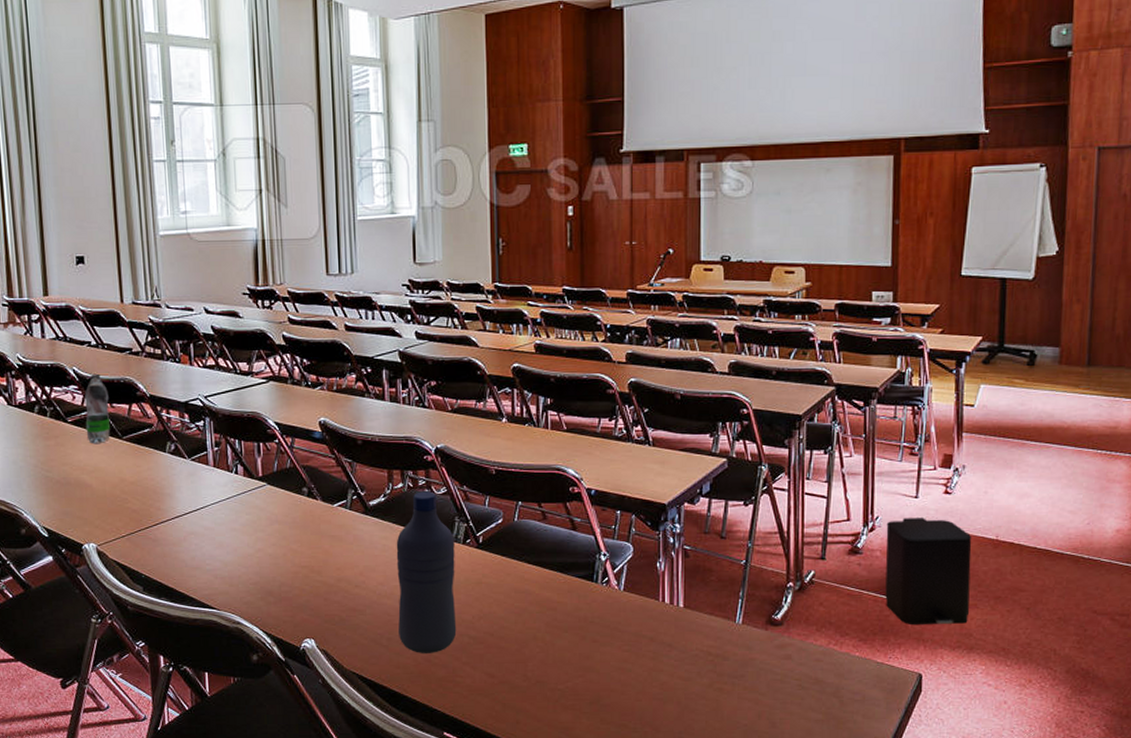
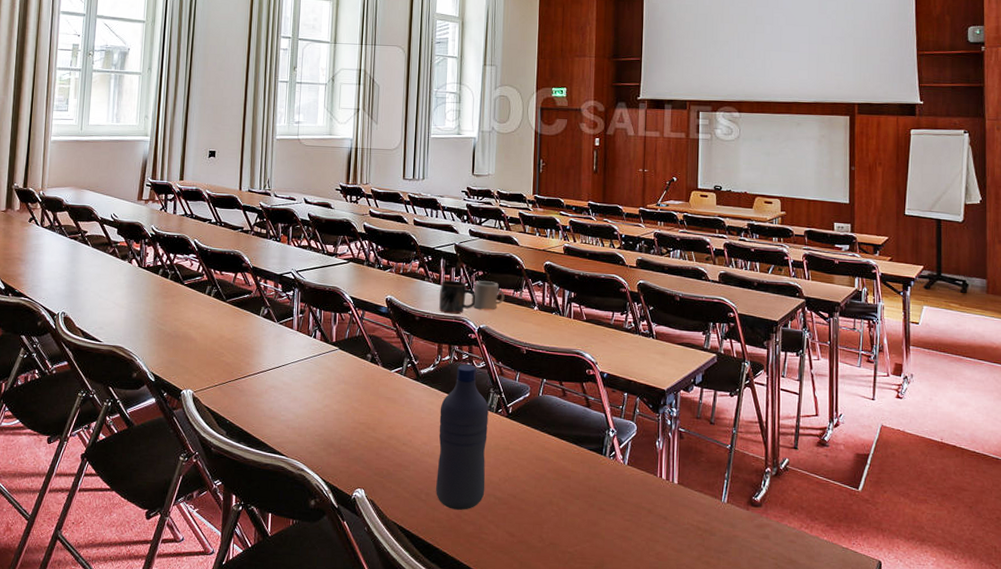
bottle: present [84,373,111,444] -> none [197,246,220,305]
mug: none [384,394,430,433] -> present [439,280,476,313]
mug: none [427,392,465,427] -> present [473,281,505,311]
pedal bin: present [885,518,972,624] -> none [848,417,921,517]

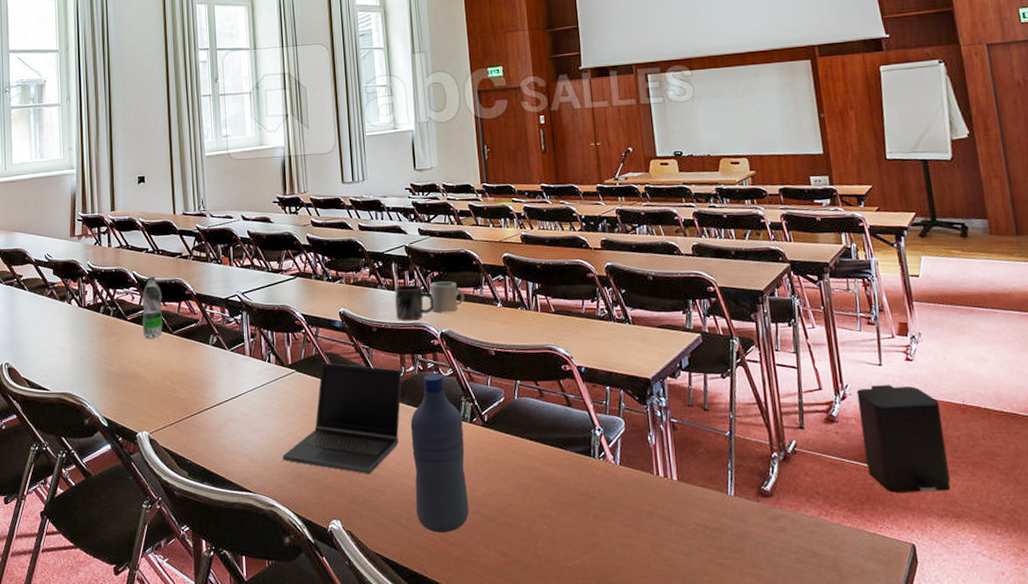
bottle: none [197,246,220,305] -> present [142,276,163,340]
laptop computer: none [316,344,438,450] -> present [282,363,402,474]
pedal bin: none [848,417,921,517] -> present [856,385,951,493]

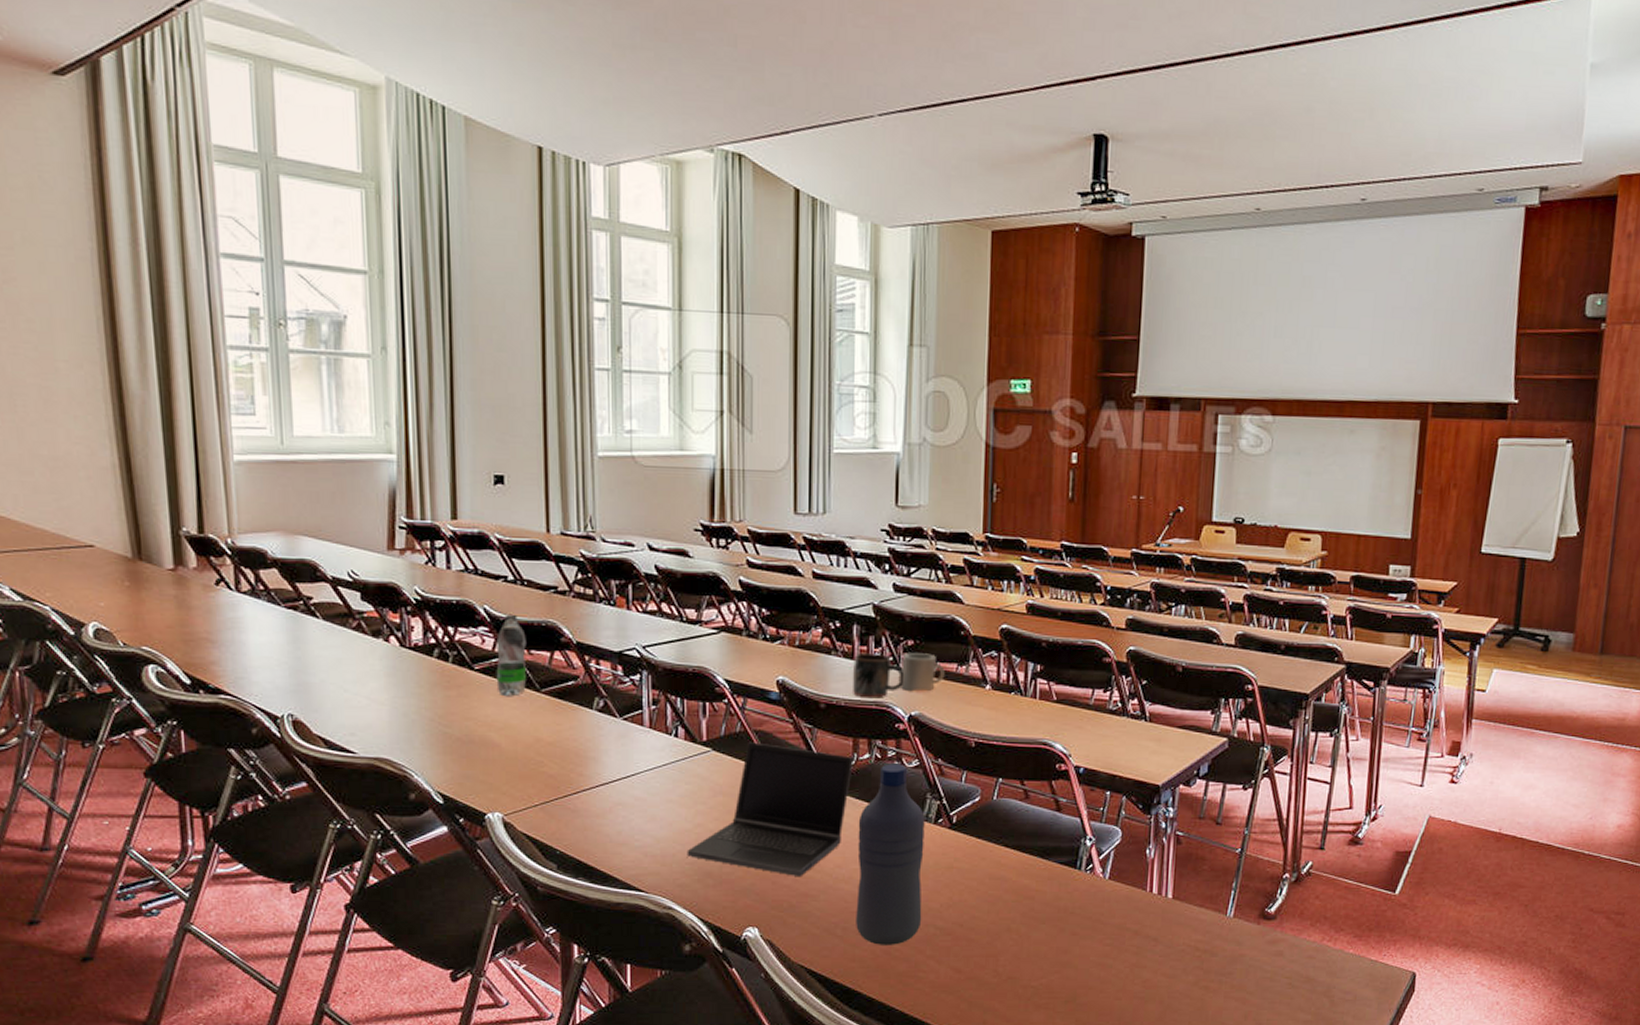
pedal bin: present [856,385,951,493] -> none [1383,807,1475,920]

